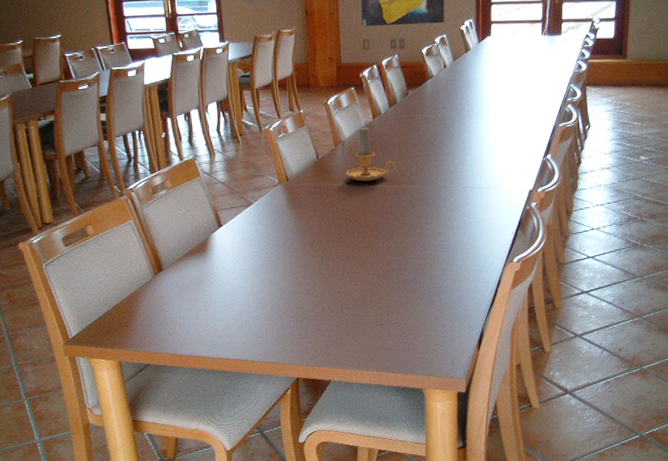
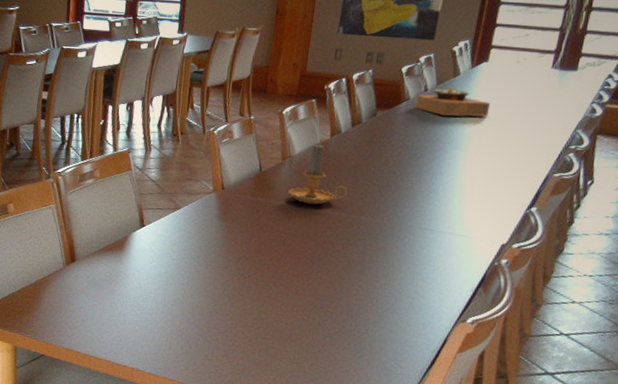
bowl: none [439,62,499,88] -> present [415,87,490,117]

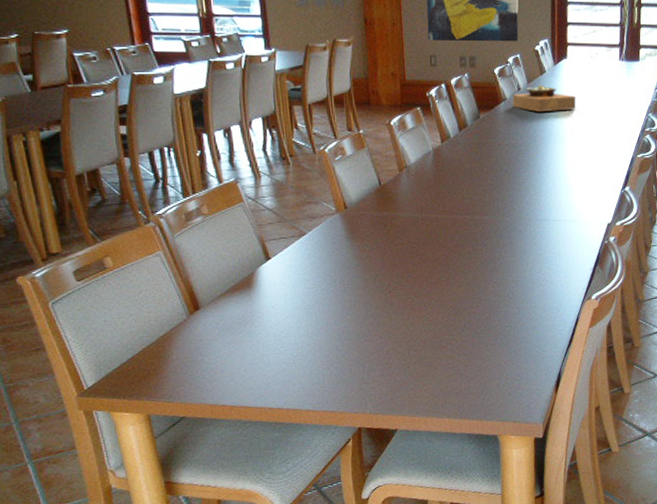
candle: present [287,143,348,205] -> none [410,150,467,211]

